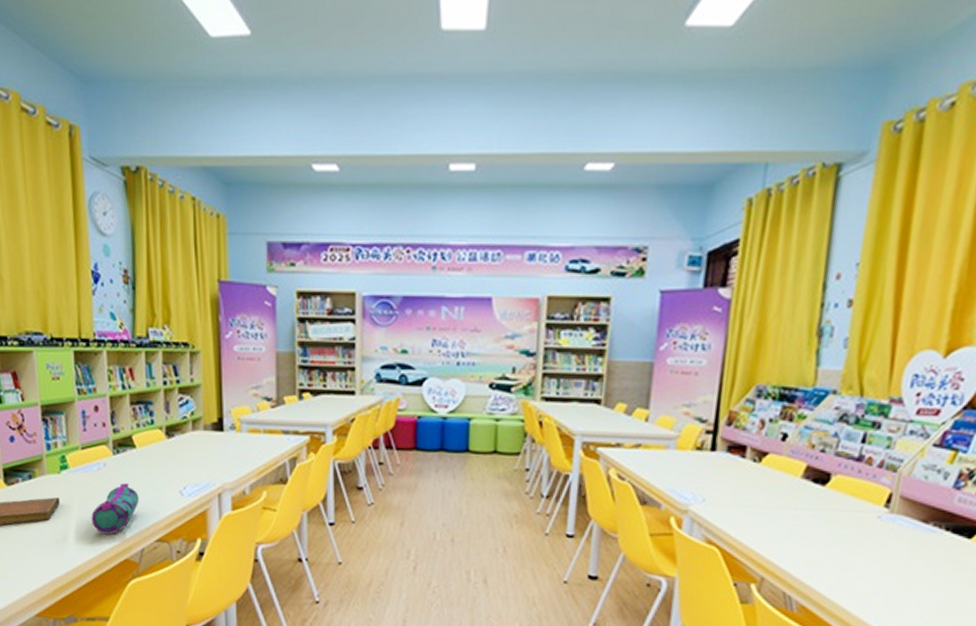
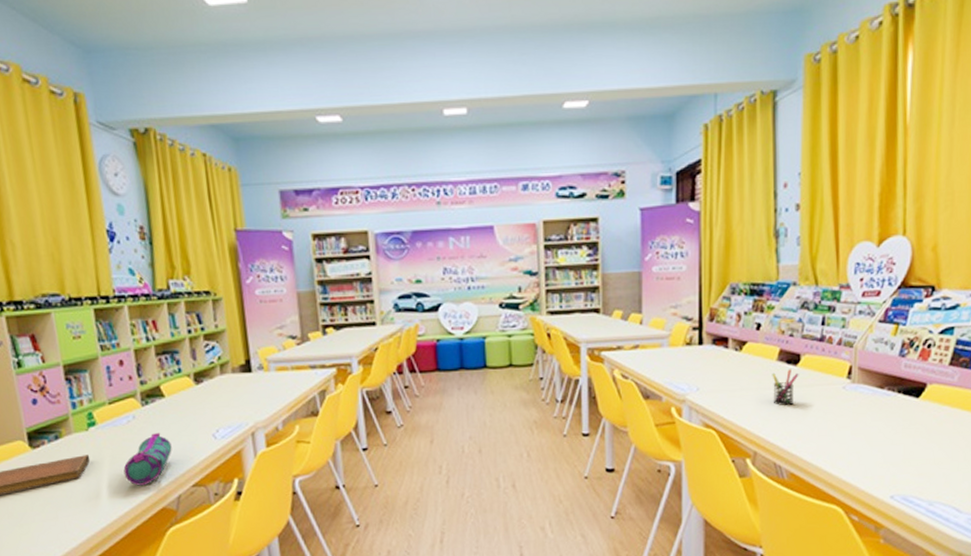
pen holder: none [790,489,827,531] -> present [772,369,799,406]

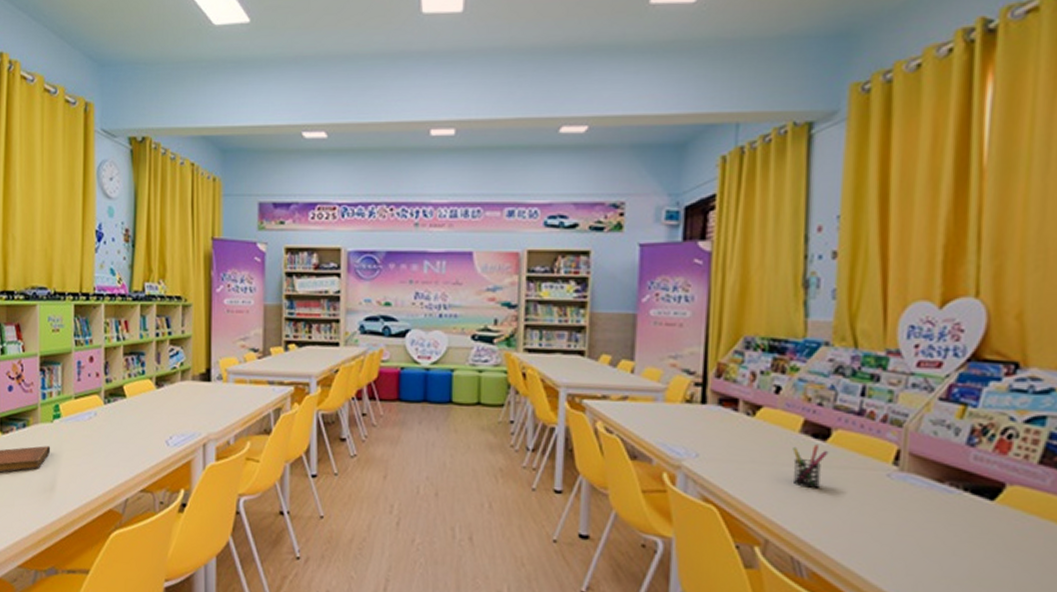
pencil case: present [123,433,172,486] -> none [79,432,126,485]

